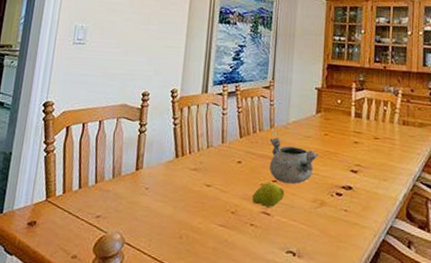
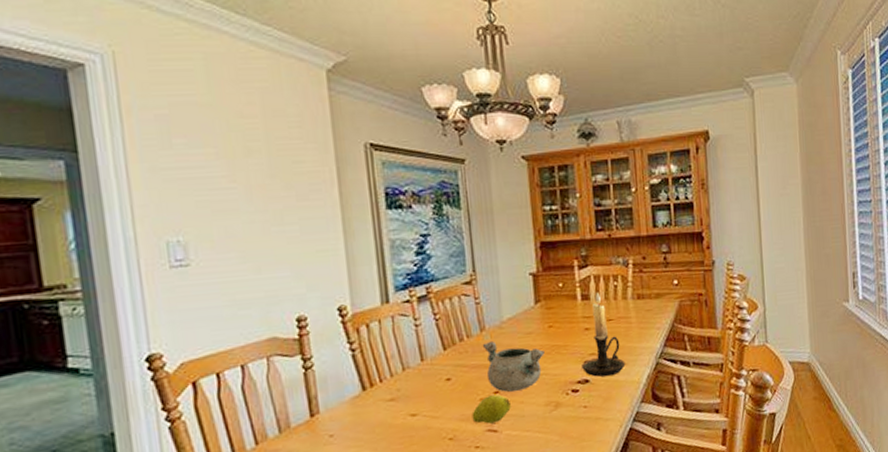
candle holder: none [347,113,386,187] -> present [582,292,626,377]

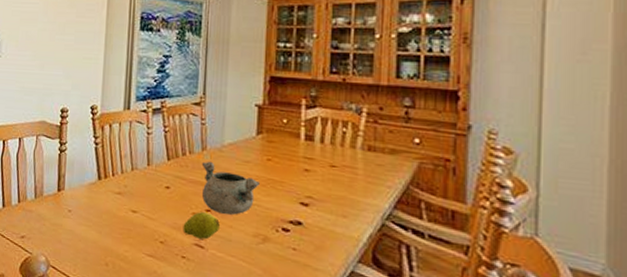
candle holder: present [582,292,626,377] -> none [296,135,345,225]

